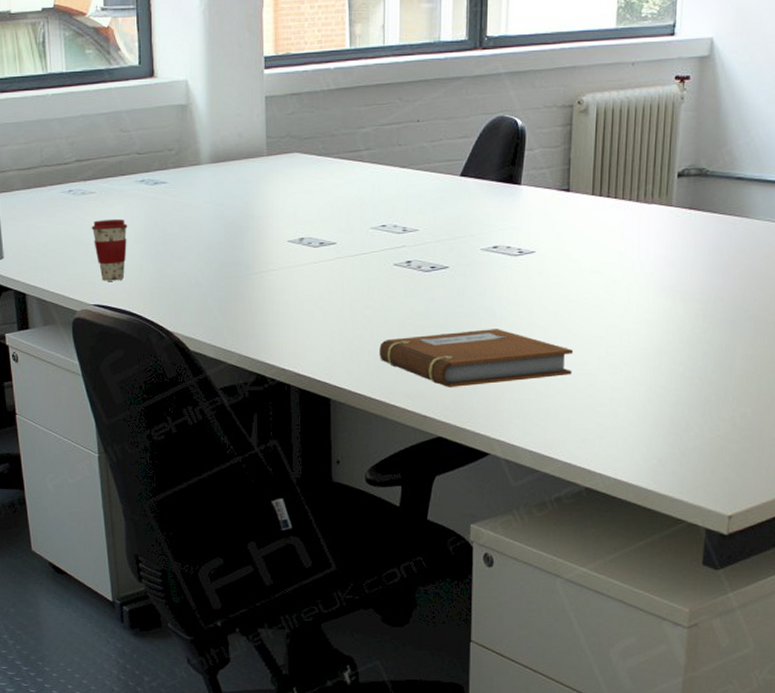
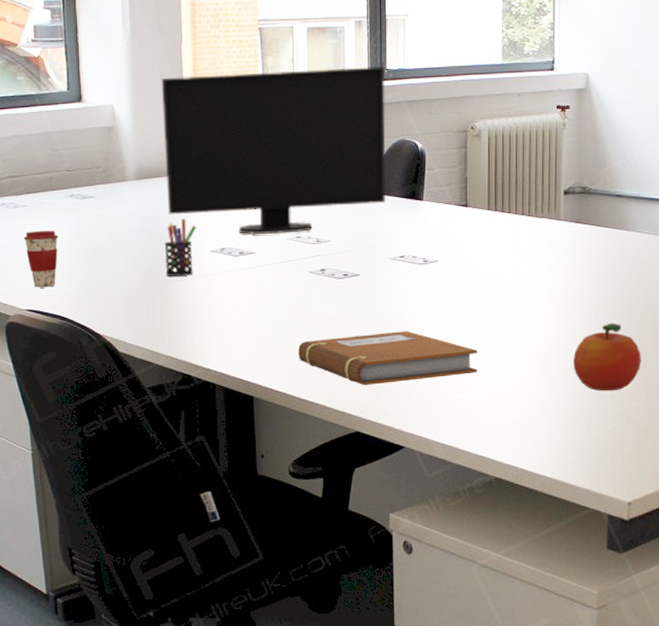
computer monitor: none [239,32,486,224] -> present [161,66,387,235]
pen holder: none [240,205,275,269] -> present [164,218,197,276]
fruit: none [677,320,753,396] -> present [573,322,641,392]

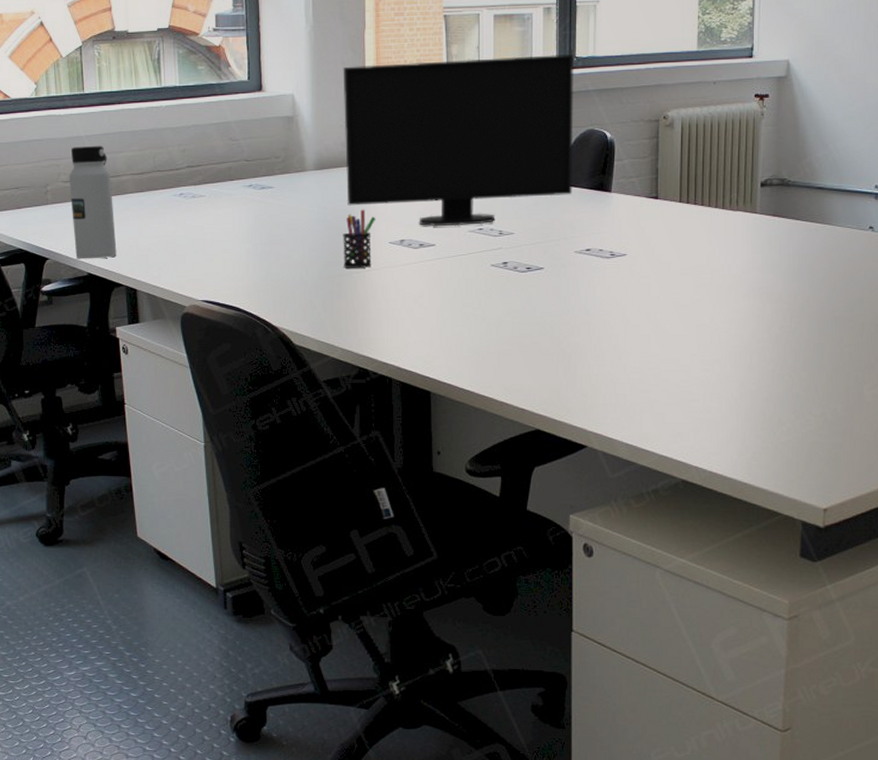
coffee cup: present [23,230,59,288] -> none [201,220,236,279]
notebook: present [298,331,478,385] -> none [478,327,666,382]
fruit: present [573,322,641,392] -> none [768,320,841,392]

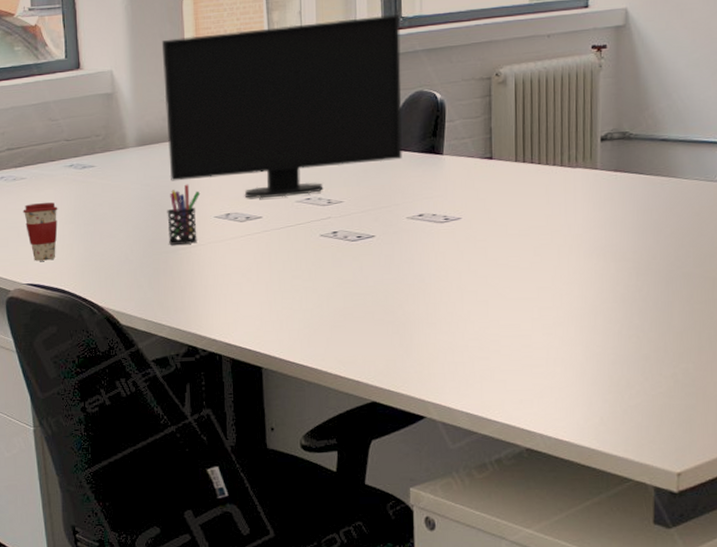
coffee cup: none [201,220,236,279] -> present [23,202,58,261]

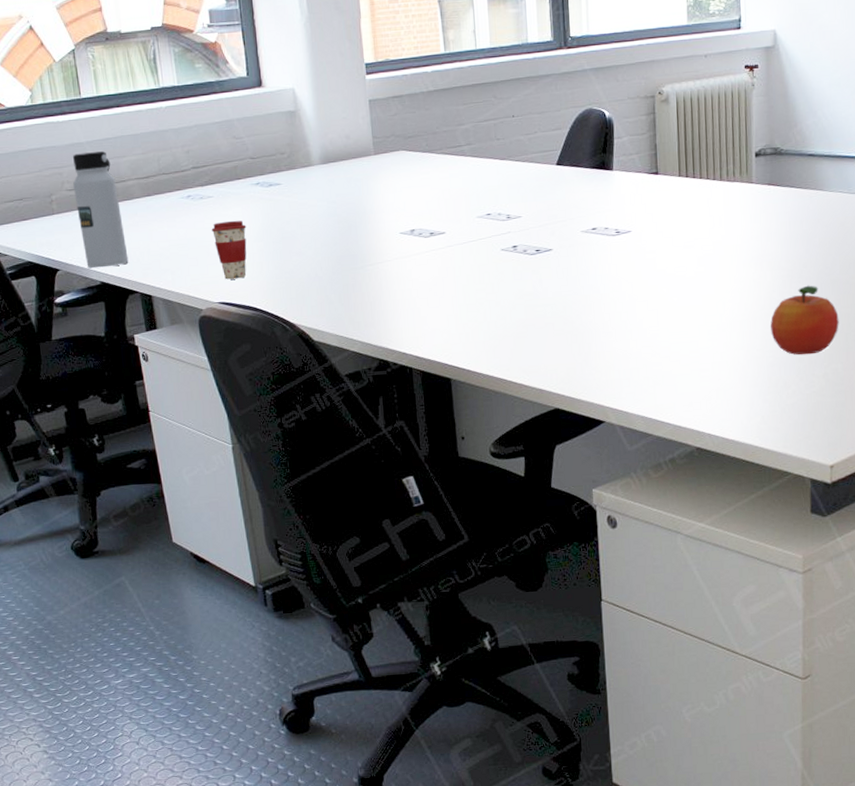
computer monitor: present [161,14,403,199] -> none [341,33,576,215]
pen holder: present [167,184,201,245] -> none [353,201,386,261]
fruit: none [613,278,691,353] -> present [770,285,839,355]

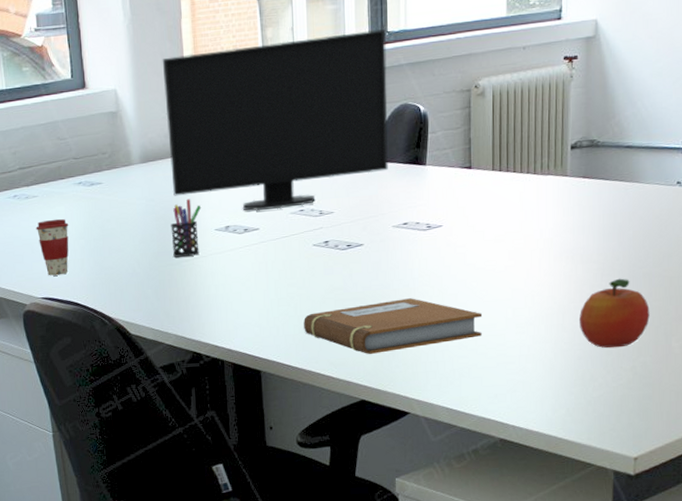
computer monitor: none [341,33,576,215] -> present [162,29,389,211]
pen holder: none [353,201,386,261] -> present [170,198,202,258]
notebook: none [494,304,675,361] -> present [304,298,483,354]

